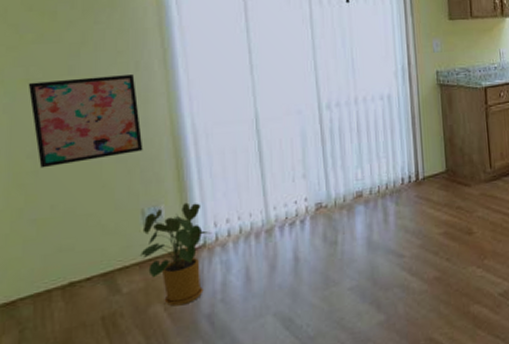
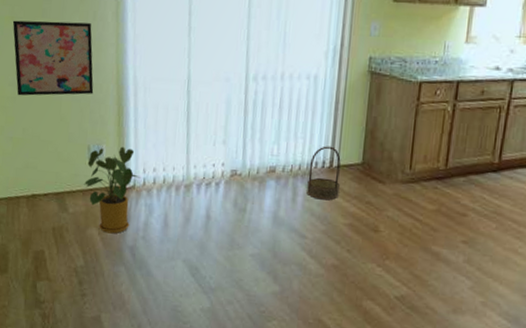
basket: none [396,160,429,215] -> present [307,146,341,201]

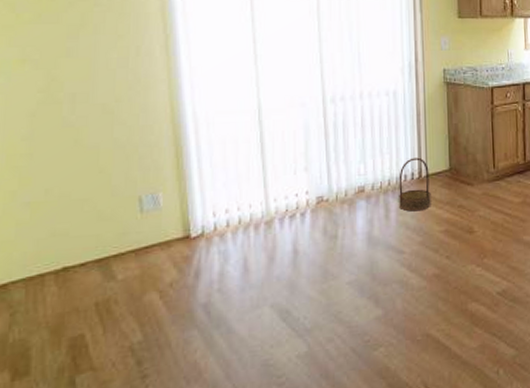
wall art: present [12,20,94,96] -> none [24,60,142,151]
house plant: present [84,146,141,234] -> none [137,191,211,295]

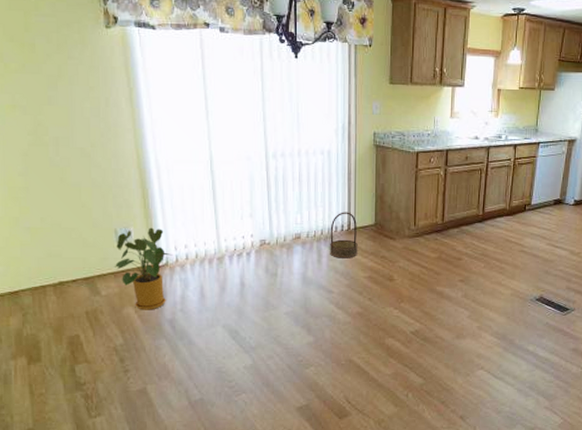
house plant: none [137,191,211,295] -> present [115,227,173,310]

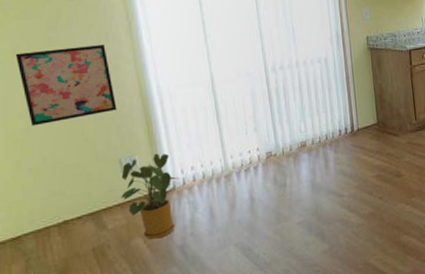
wall art: none [15,108,115,186] -> present [15,45,117,127]
basket: present [330,212,358,259] -> none [334,114,364,161]

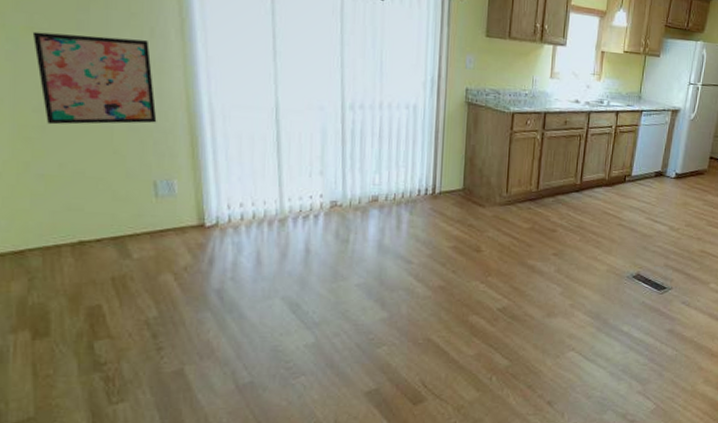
house plant: present [121,153,180,240] -> none [152,181,225,278]

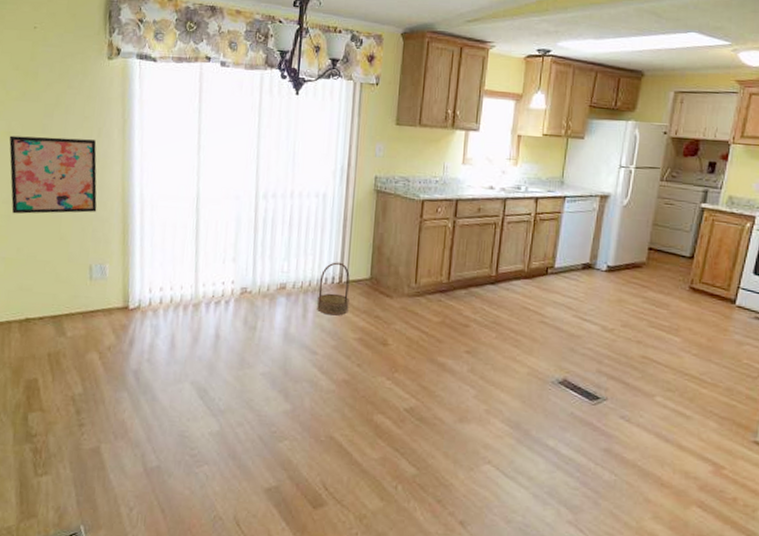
basket: none [411,173,443,226] -> present [317,262,350,316]

